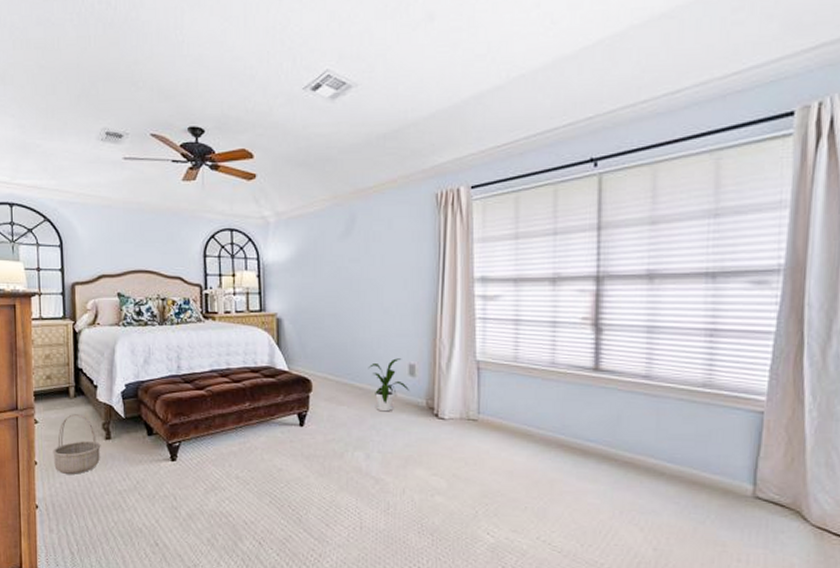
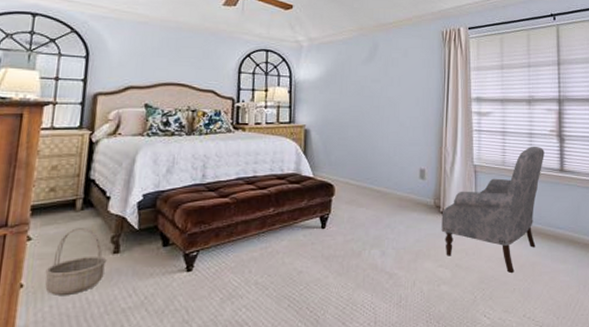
house plant: present [368,358,409,412] -> none [385,164,420,212]
armchair: none [435,339,573,489] -> present [441,147,544,273]

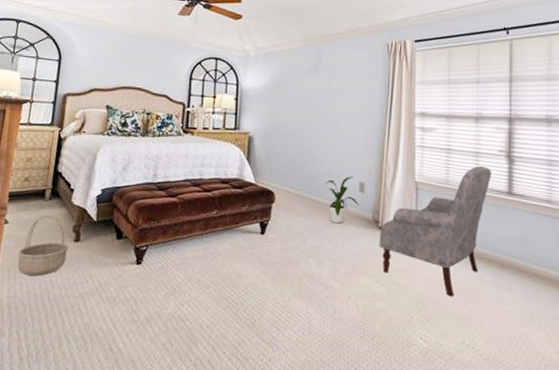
house plant: none [385,164,420,212] -> present [325,176,359,224]

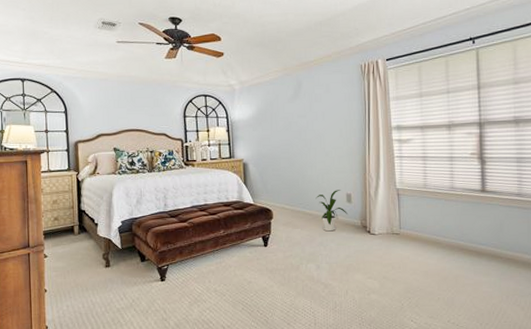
basket: present [17,216,69,276] -> none [60,248,102,298]
armchair: present [379,166,492,296] -> none [368,169,466,284]

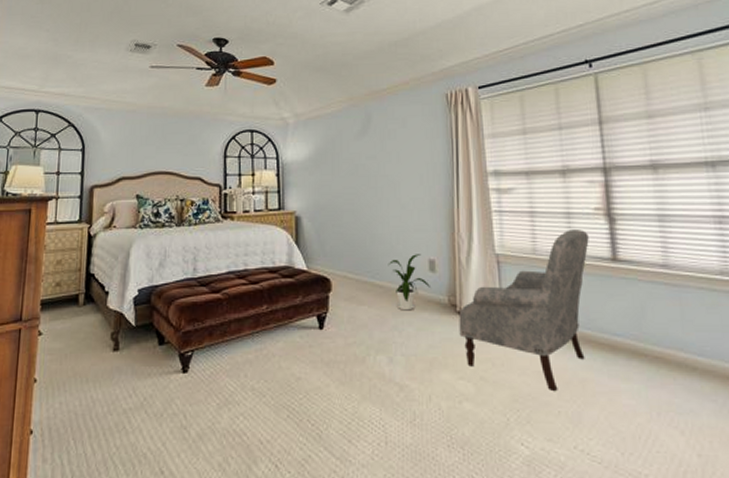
armchair: none [368,169,466,284] -> present [458,230,589,391]

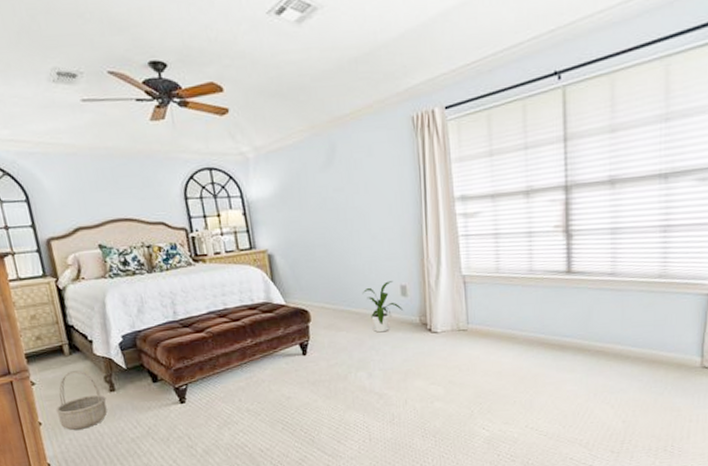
basket: none [55,324,108,392] -> present [56,370,107,430]
armchair: present [458,230,589,391] -> none [429,247,547,386]

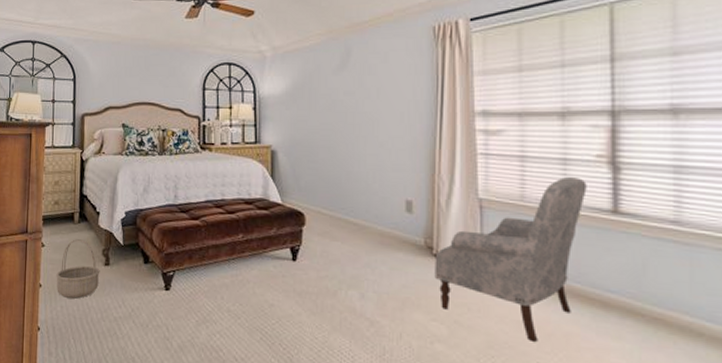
house plant: present [362,281,403,333] -> none [363,194,406,250]
armchair: none [429,247,547,386] -> present [434,177,587,342]

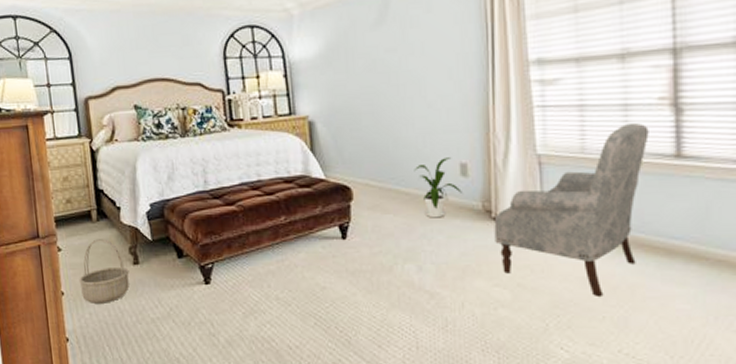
house plant: none [363,194,406,250] -> present [414,157,462,218]

